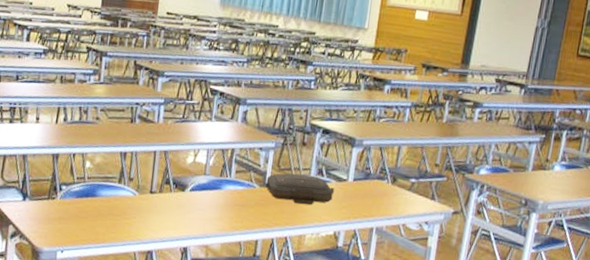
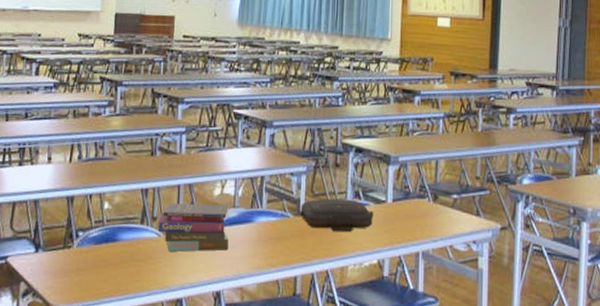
books: none [133,167,201,213] -> present [157,203,230,252]

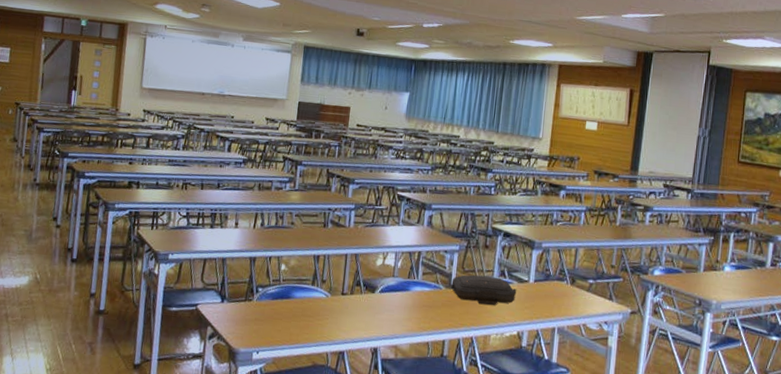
books: present [157,203,230,252] -> none [326,269,390,314]

